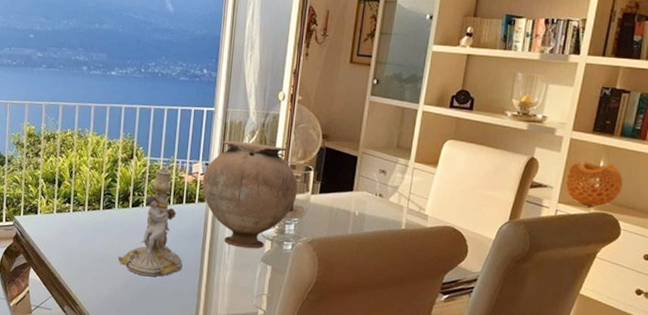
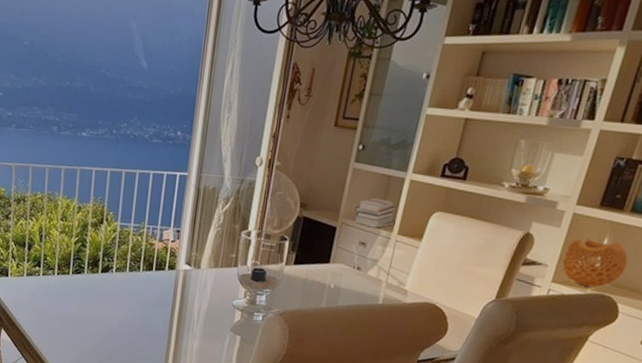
candlestick: present [117,168,183,277] -> none [86,234,151,343]
vase: present [202,140,298,249] -> none [172,206,272,319]
books: none [373,128,412,157] -> present [354,198,397,228]

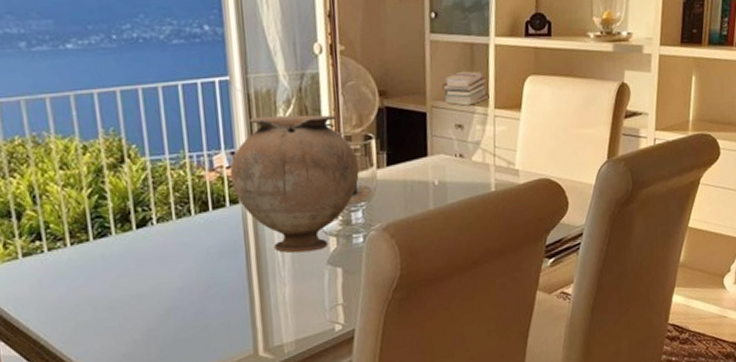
vase: none [172,206,272,319] -> present [229,114,359,254]
decorative bowl: present [560,237,628,288] -> none [658,78,717,129]

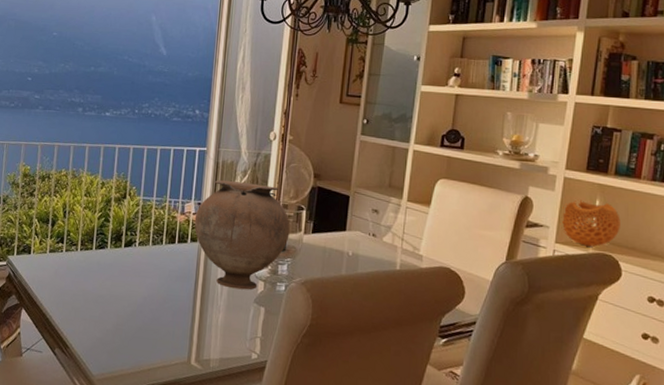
books: present [441,71,488,106] -> none [364,167,403,196]
decorative bowl: none [658,78,717,129] -> present [560,199,620,247]

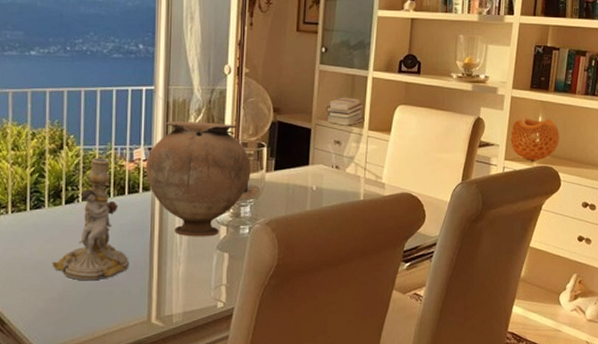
candlestick: none [109,208,175,319] -> present [52,157,129,281]
books: none [364,167,403,196] -> present [325,97,364,126]

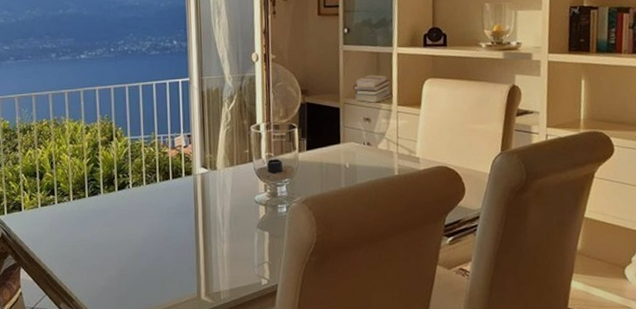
candlestick: present [52,157,129,281] -> none [110,146,178,261]
vase: present [145,120,251,237] -> none [186,108,284,217]
decorative bowl: present [508,117,559,161] -> none [549,81,608,127]

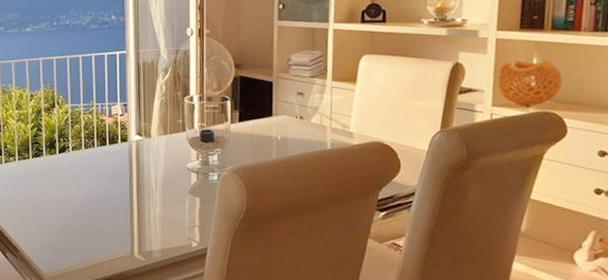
decorative bowl: none [549,81,608,127] -> present [495,60,562,106]

